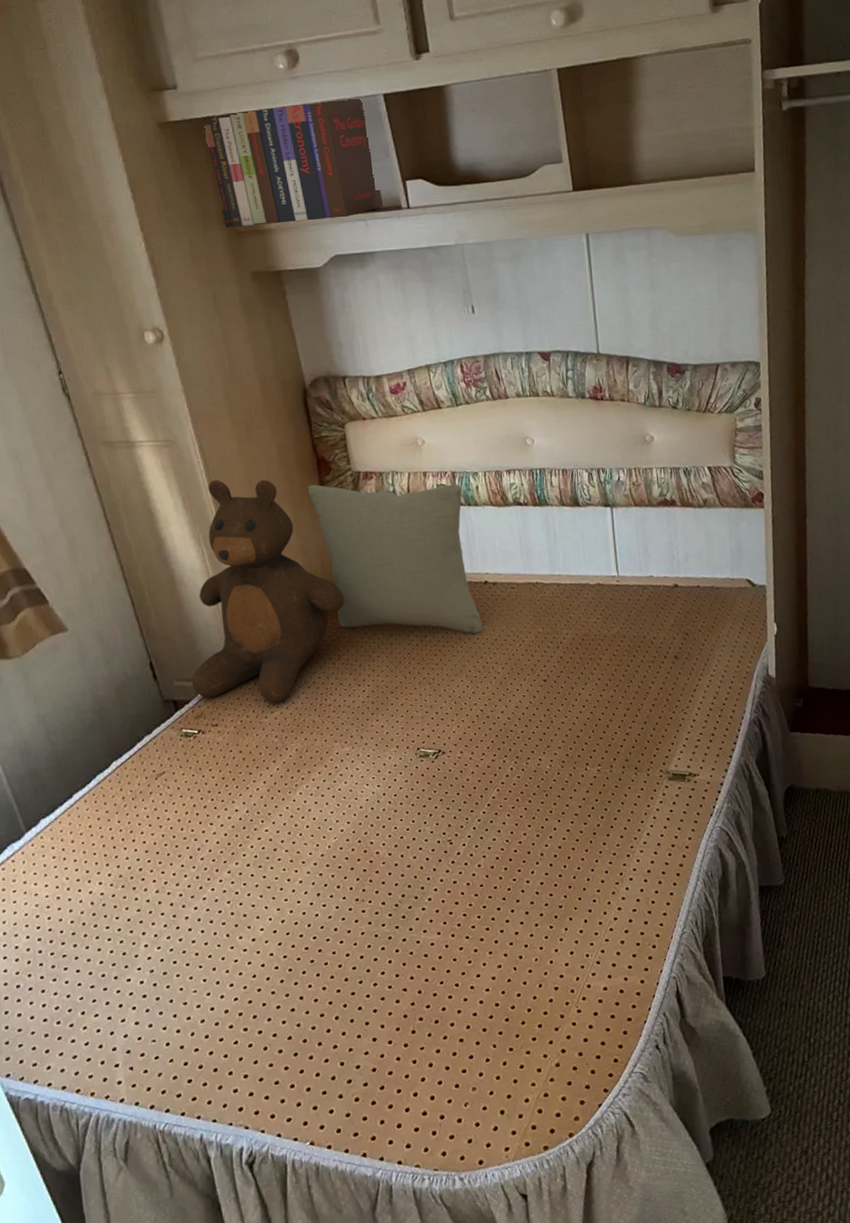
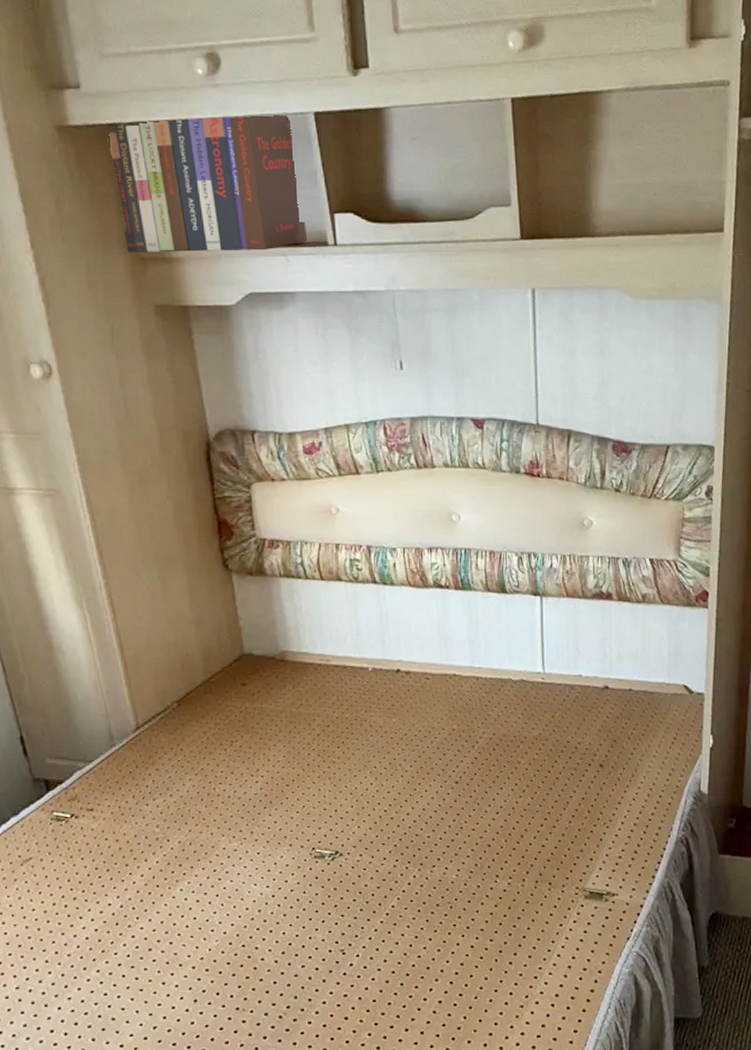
teddy bear: present [191,479,344,703] -> none [66,537,240,789]
pillow: present [308,484,483,634] -> none [206,550,392,726]

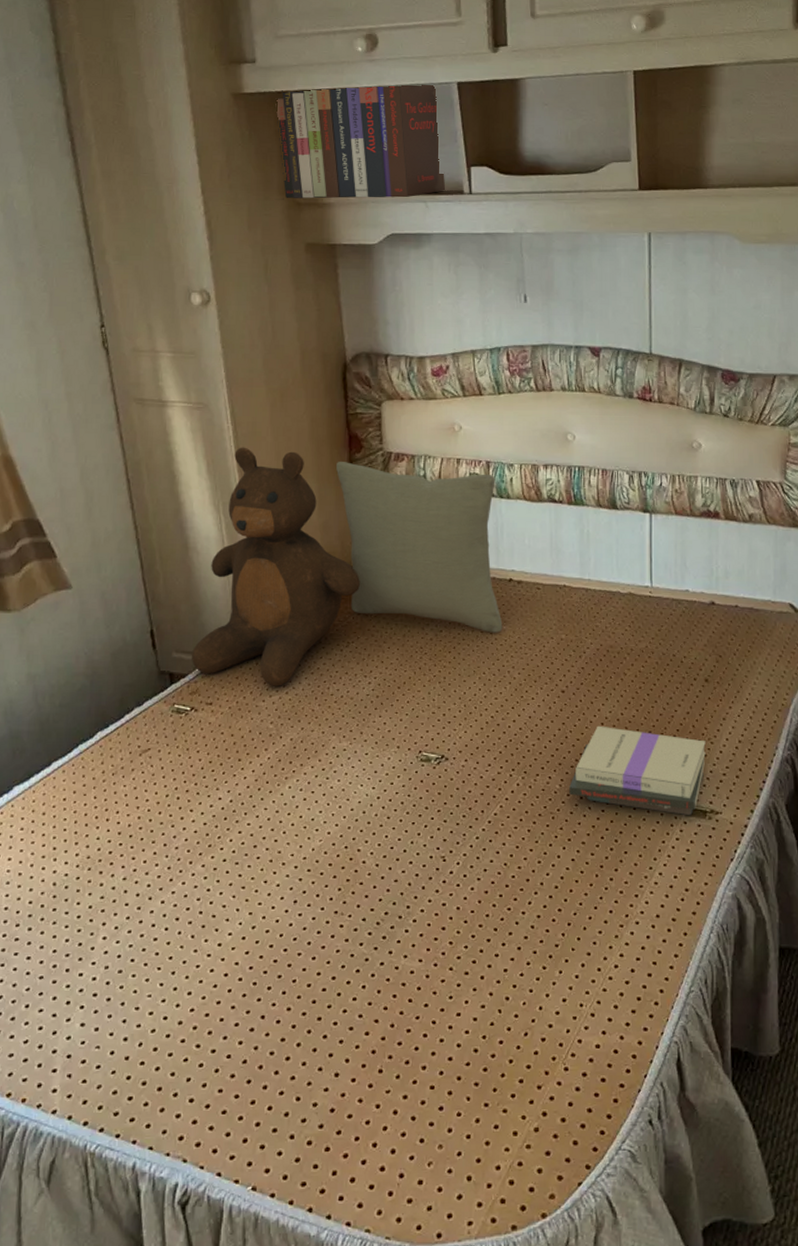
teddy bear: none [66,537,240,789] -> present [191,447,360,686]
pillow: none [206,550,392,726] -> present [336,462,503,633]
books: none [466,815,601,899] -> present [569,725,706,816]

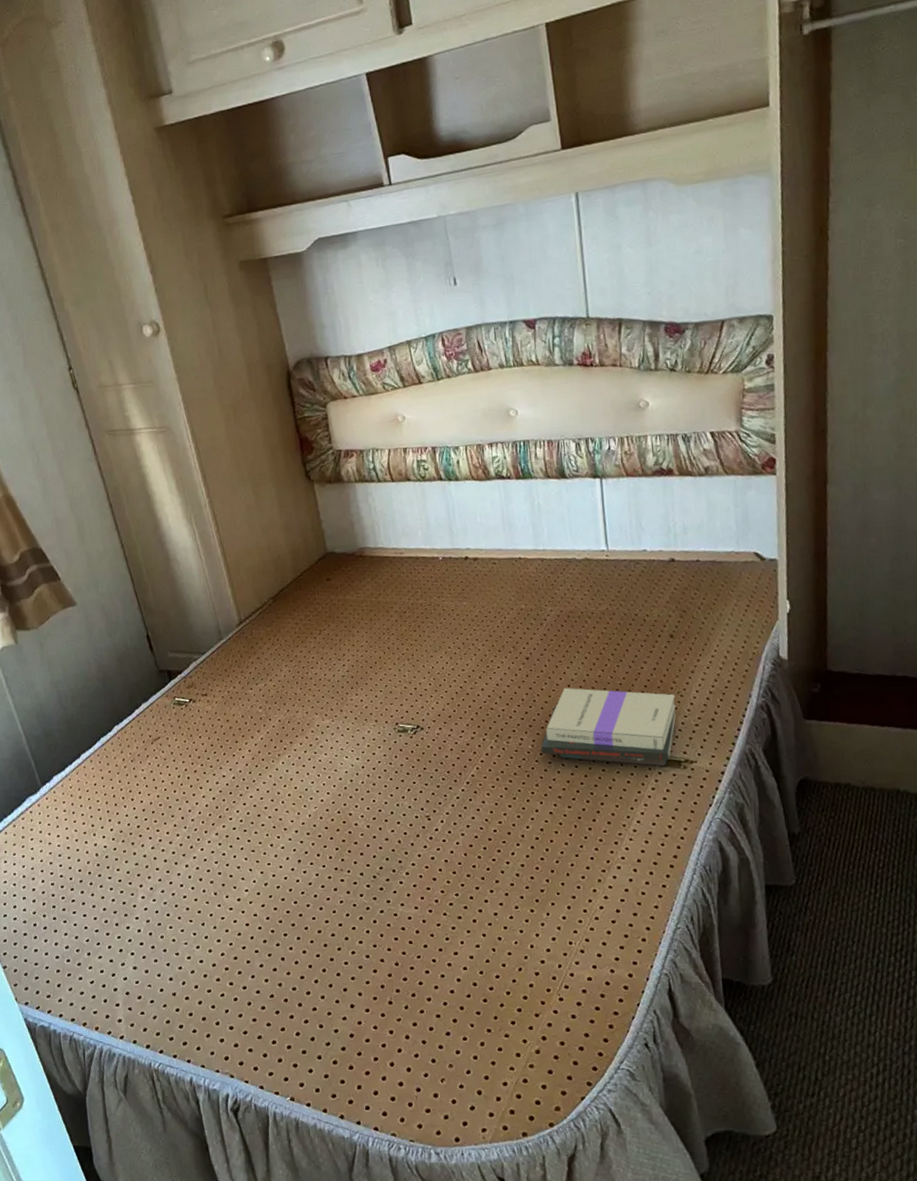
teddy bear: present [191,447,360,686] -> none [183,460,325,675]
books: present [275,85,446,199] -> none [195,81,366,221]
pillow: present [336,462,503,633] -> none [291,459,463,610]

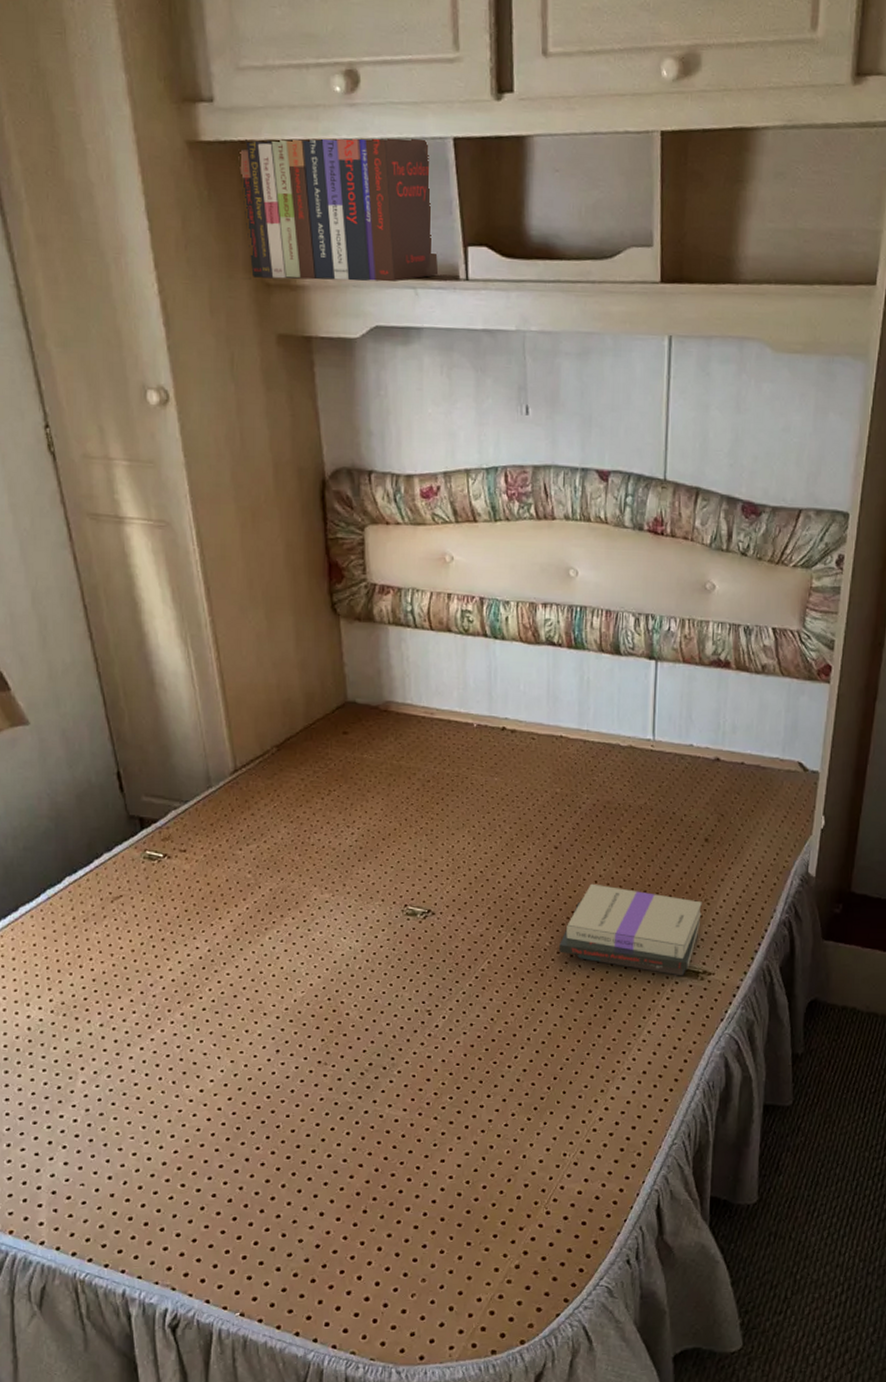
books: none [195,81,366,221] -> present [238,139,439,283]

